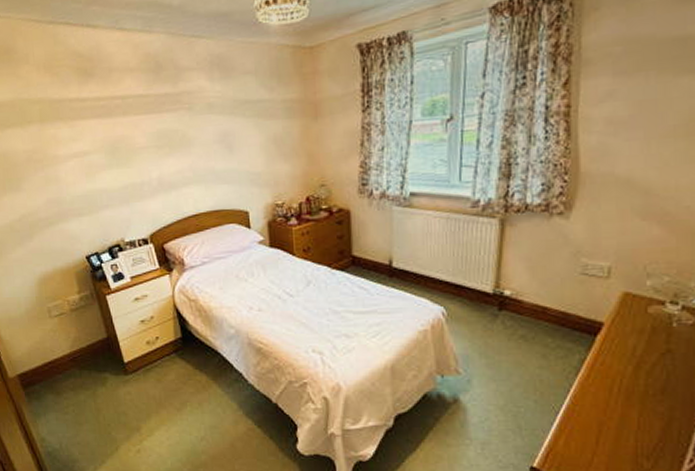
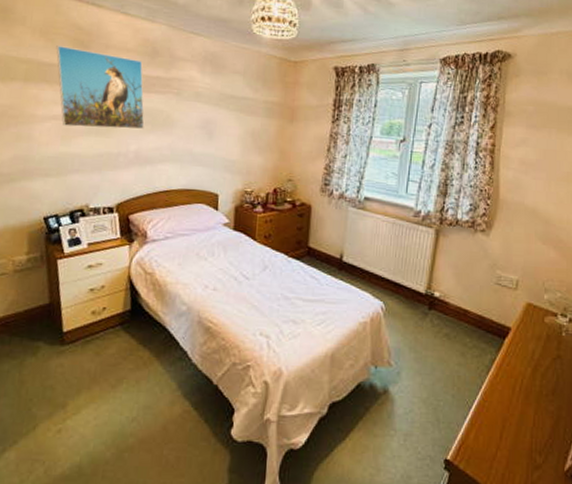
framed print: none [62,77,162,162] -> present [56,45,145,130]

